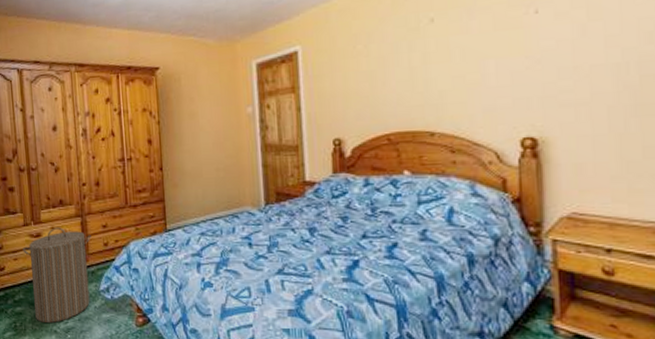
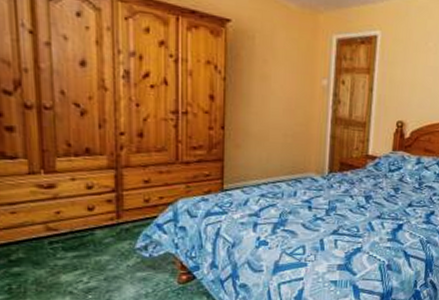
laundry hamper: present [22,227,92,323] -> none [25,178,128,283]

